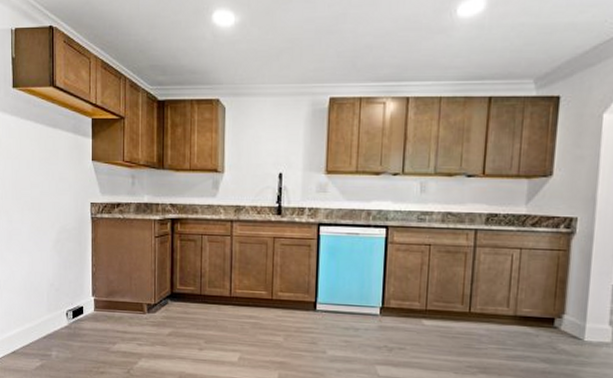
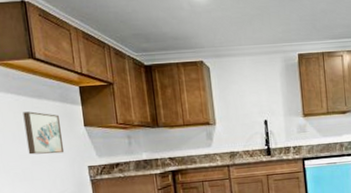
wall art: none [38,140,71,186] -> present [23,111,65,155]

